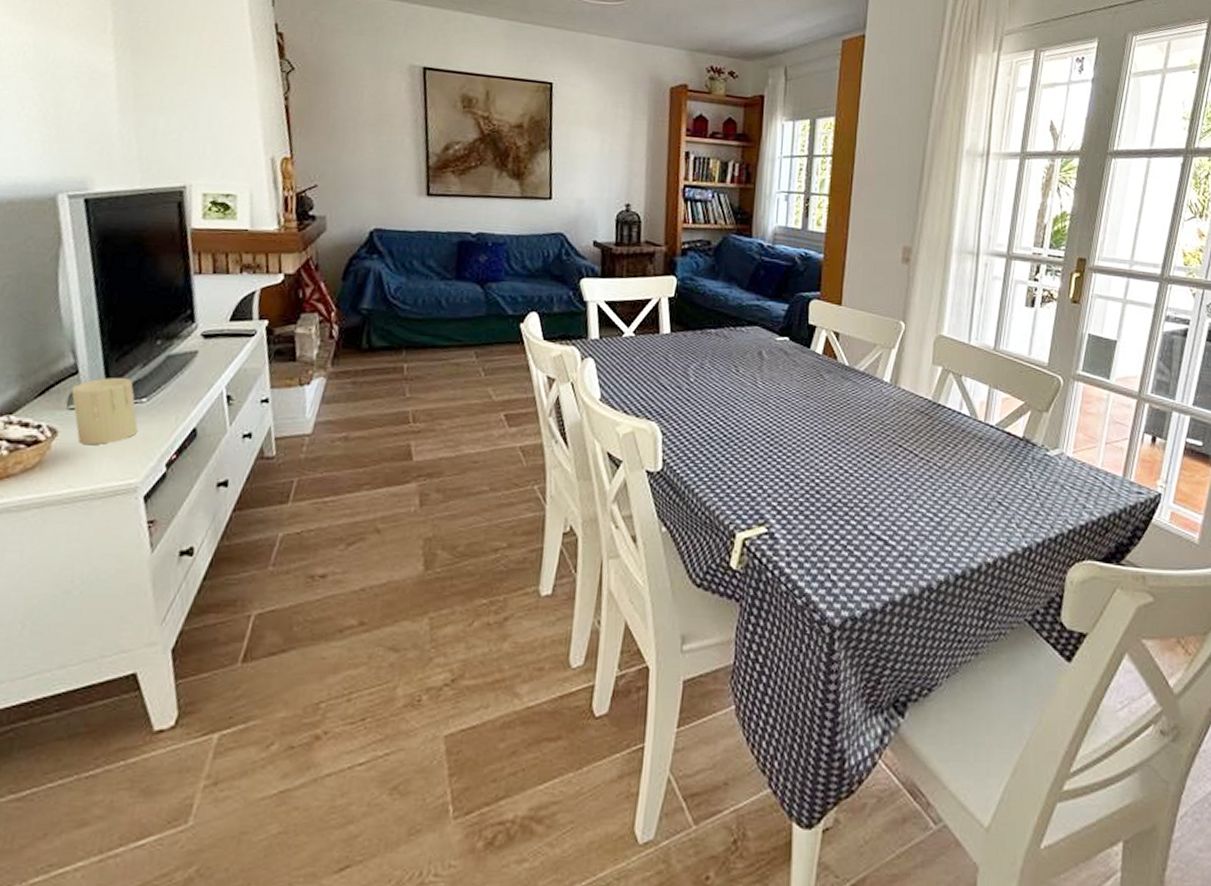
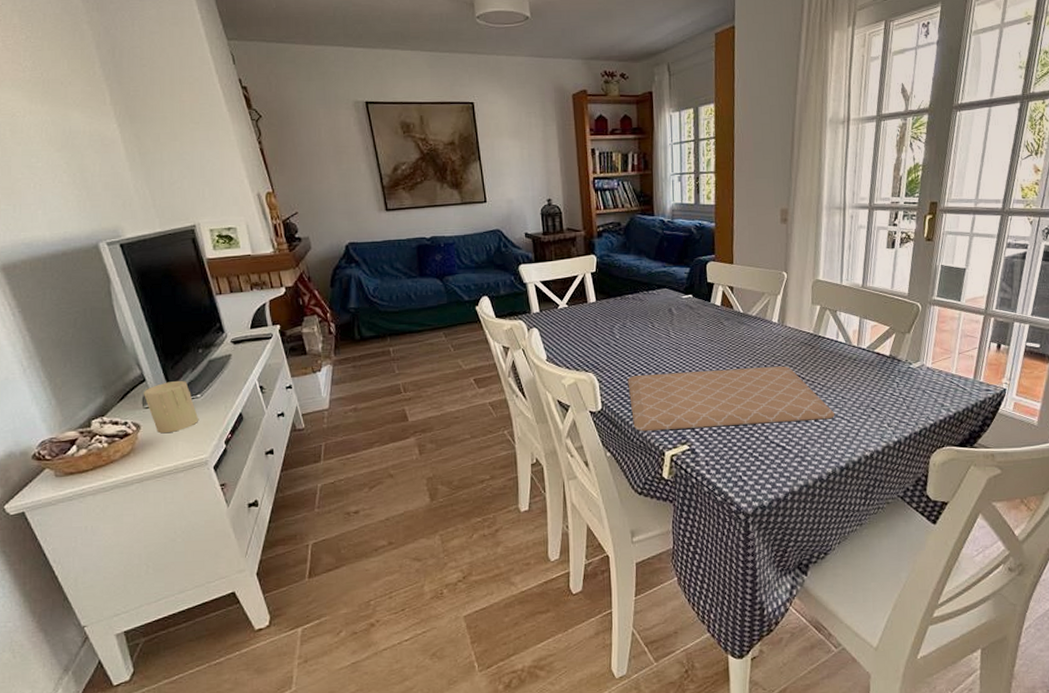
placemat: none [698,430,953,511] -> present [628,366,835,432]

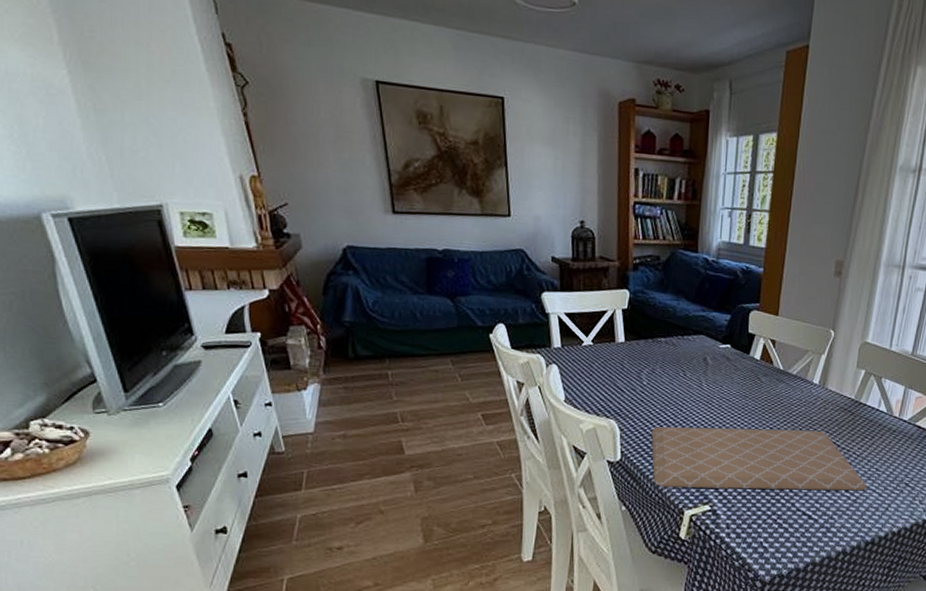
candle: present [144,380,199,434] -> none [94,384,161,444]

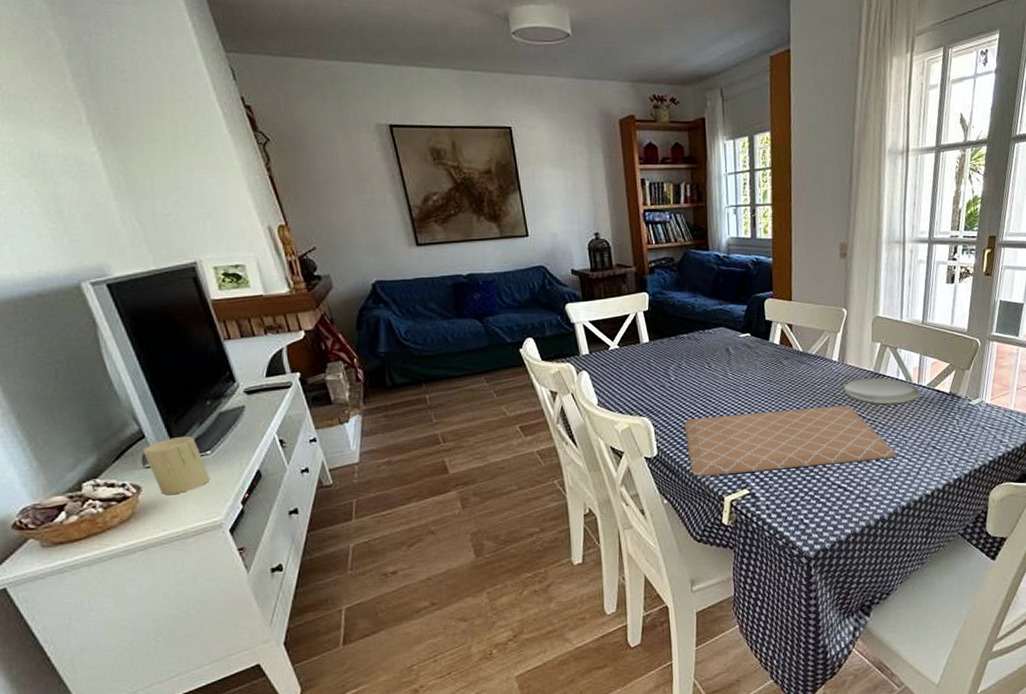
candle: none [94,384,161,444] -> present [143,436,211,496]
plate: none [820,405,900,437] -> present [843,377,921,406]

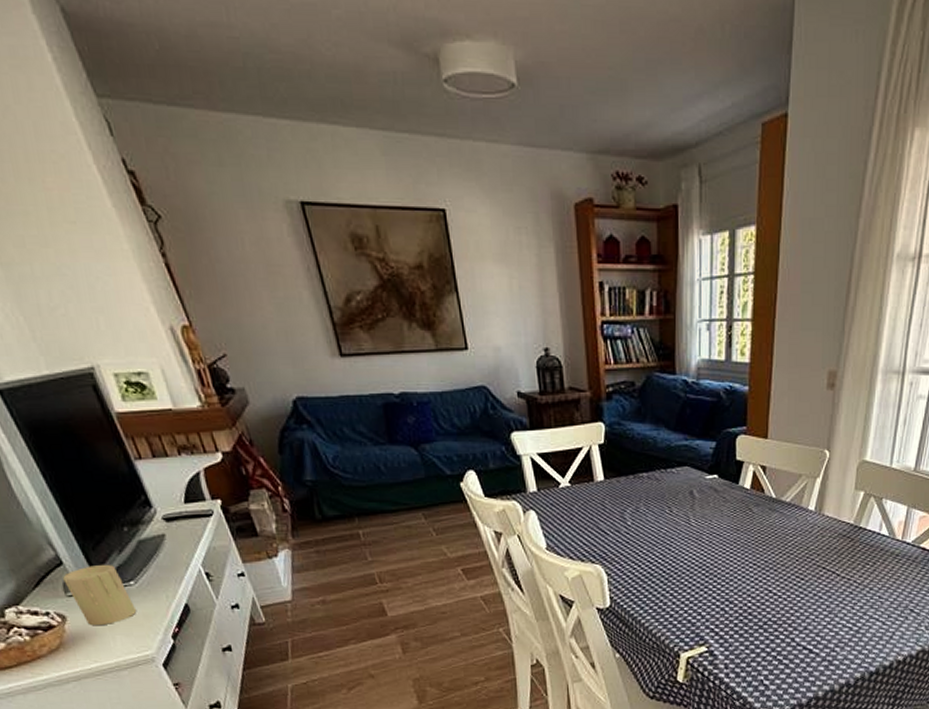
placemat: present [684,405,896,477] -> none [640,560,870,632]
plate: present [843,377,921,406] -> none [817,531,903,563]

